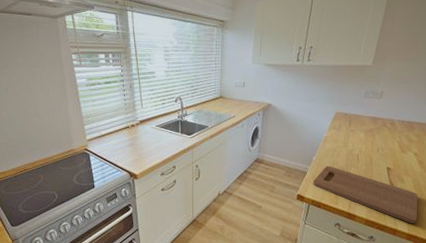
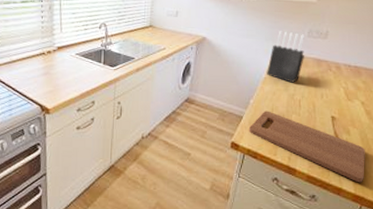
knife block: none [327,94,361,140] -> present [267,31,304,83]

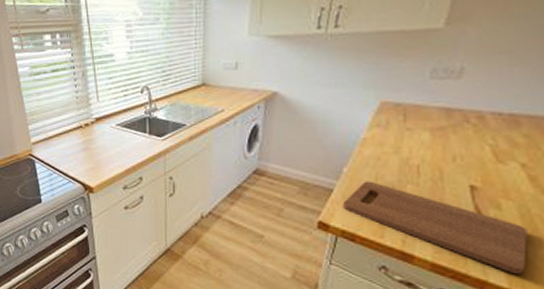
knife block: present [267,31,304,83] -> none [367,73,425,143]

